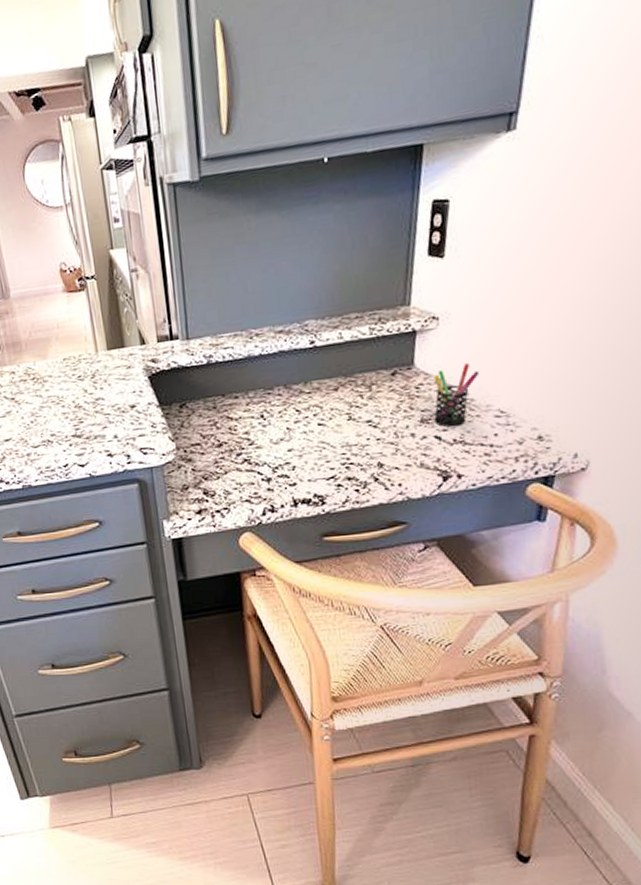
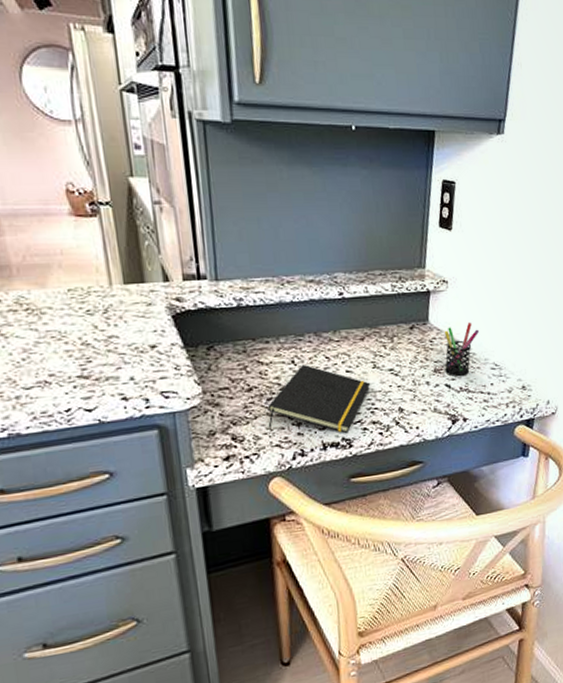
notepad: none [237,418,346,490] -> present [267,364,371,434]

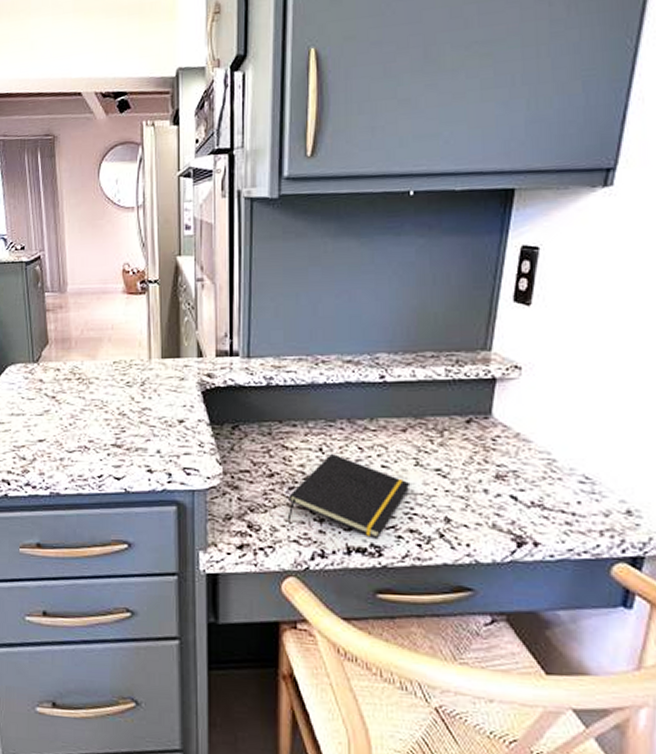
pen holder: present [444,323,480,377] -> none [511,420,564,488]

